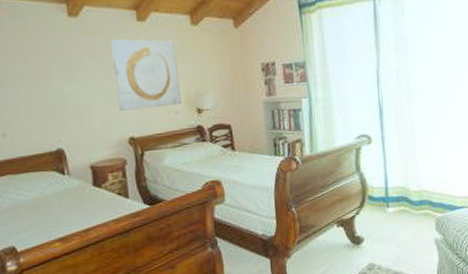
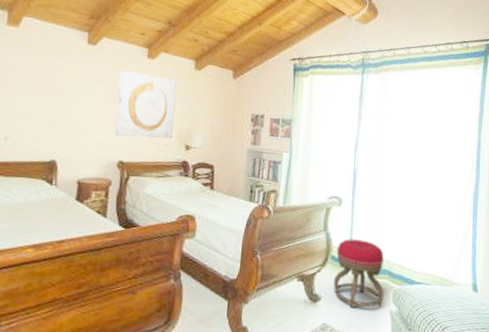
stool: none [372,174,427,244] -> present [333,238,384,309]

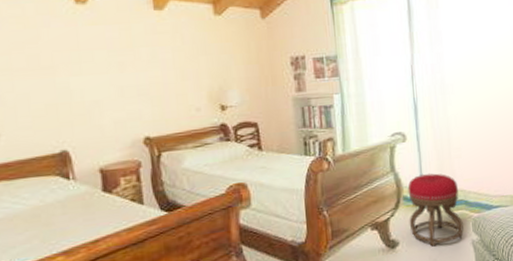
wall art: present [115,70,177,139] -> none [123,29,204,109]

